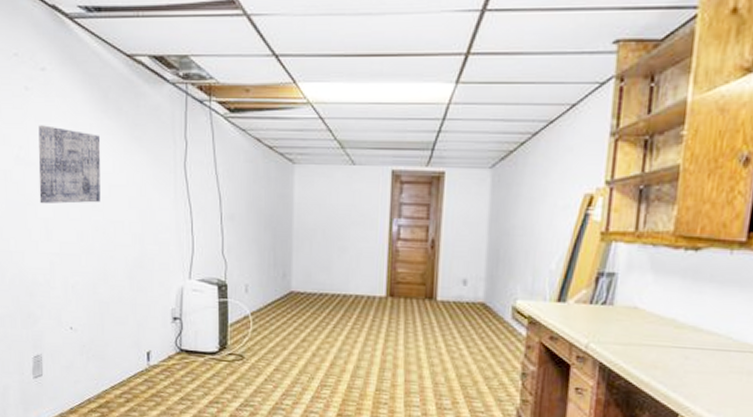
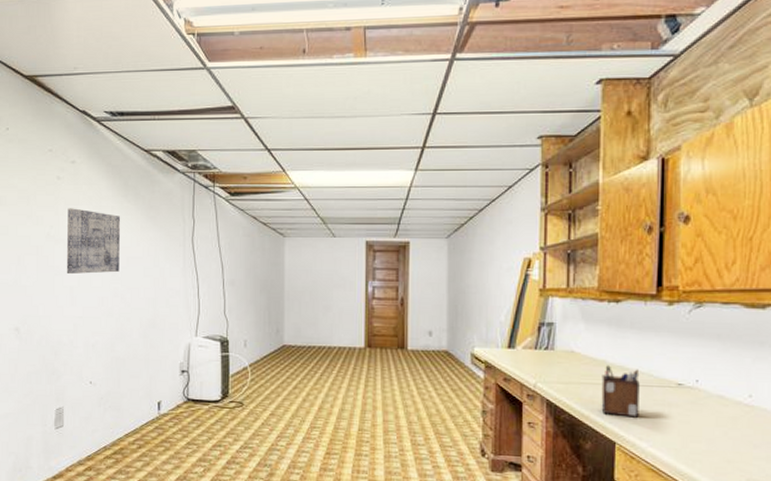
desk organizer: none [664,325,716,387] -> present [601,365,640,418]

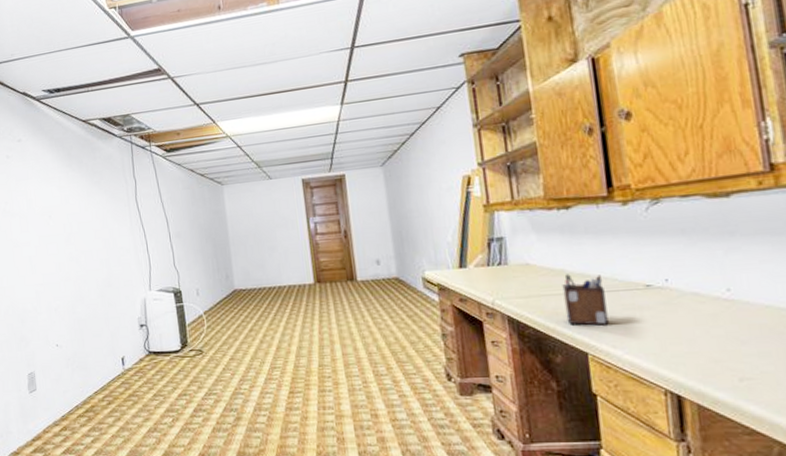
wall art: present [66,208,121,274] -> none [19,183,72,245]

